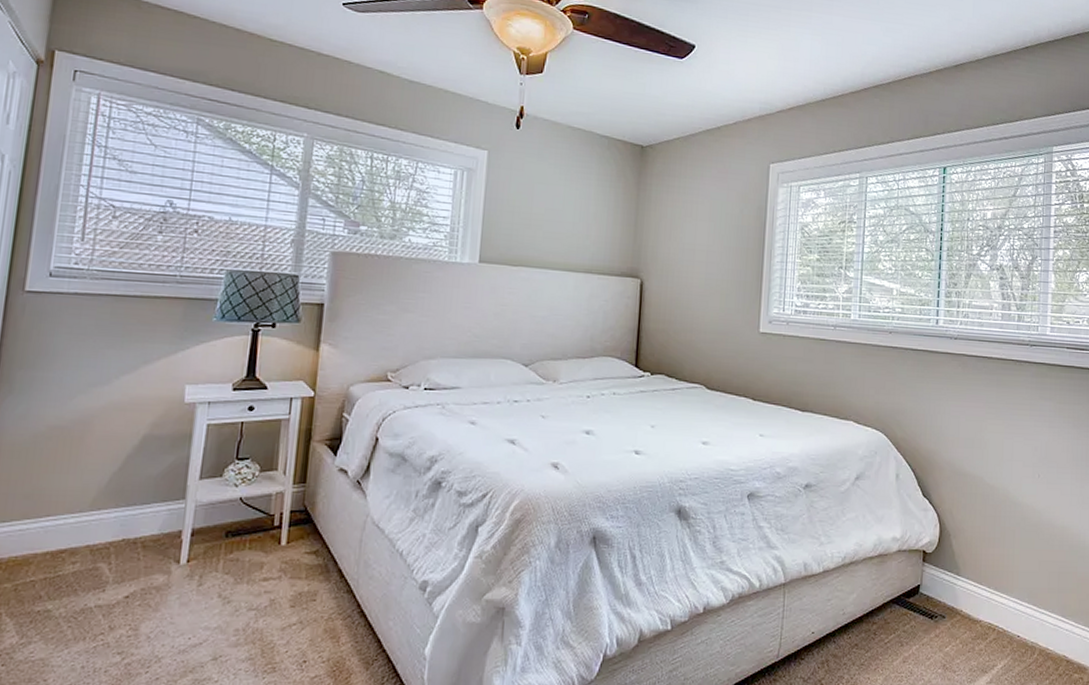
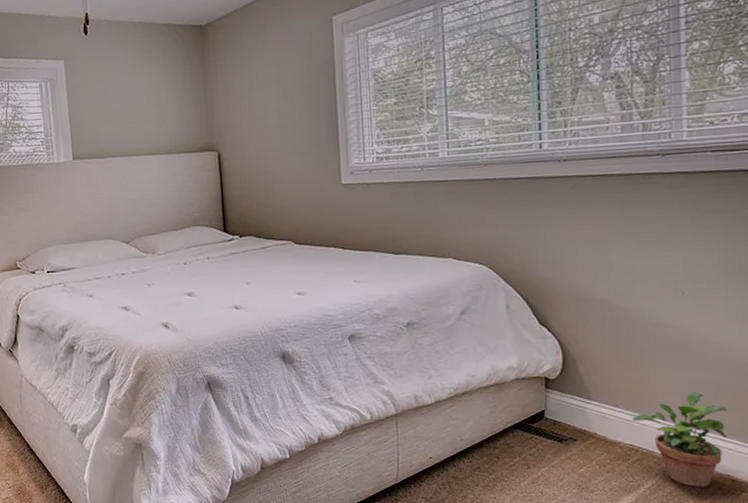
potted plant: none [992,572,1066,668] -> present [631,392,727,487]

